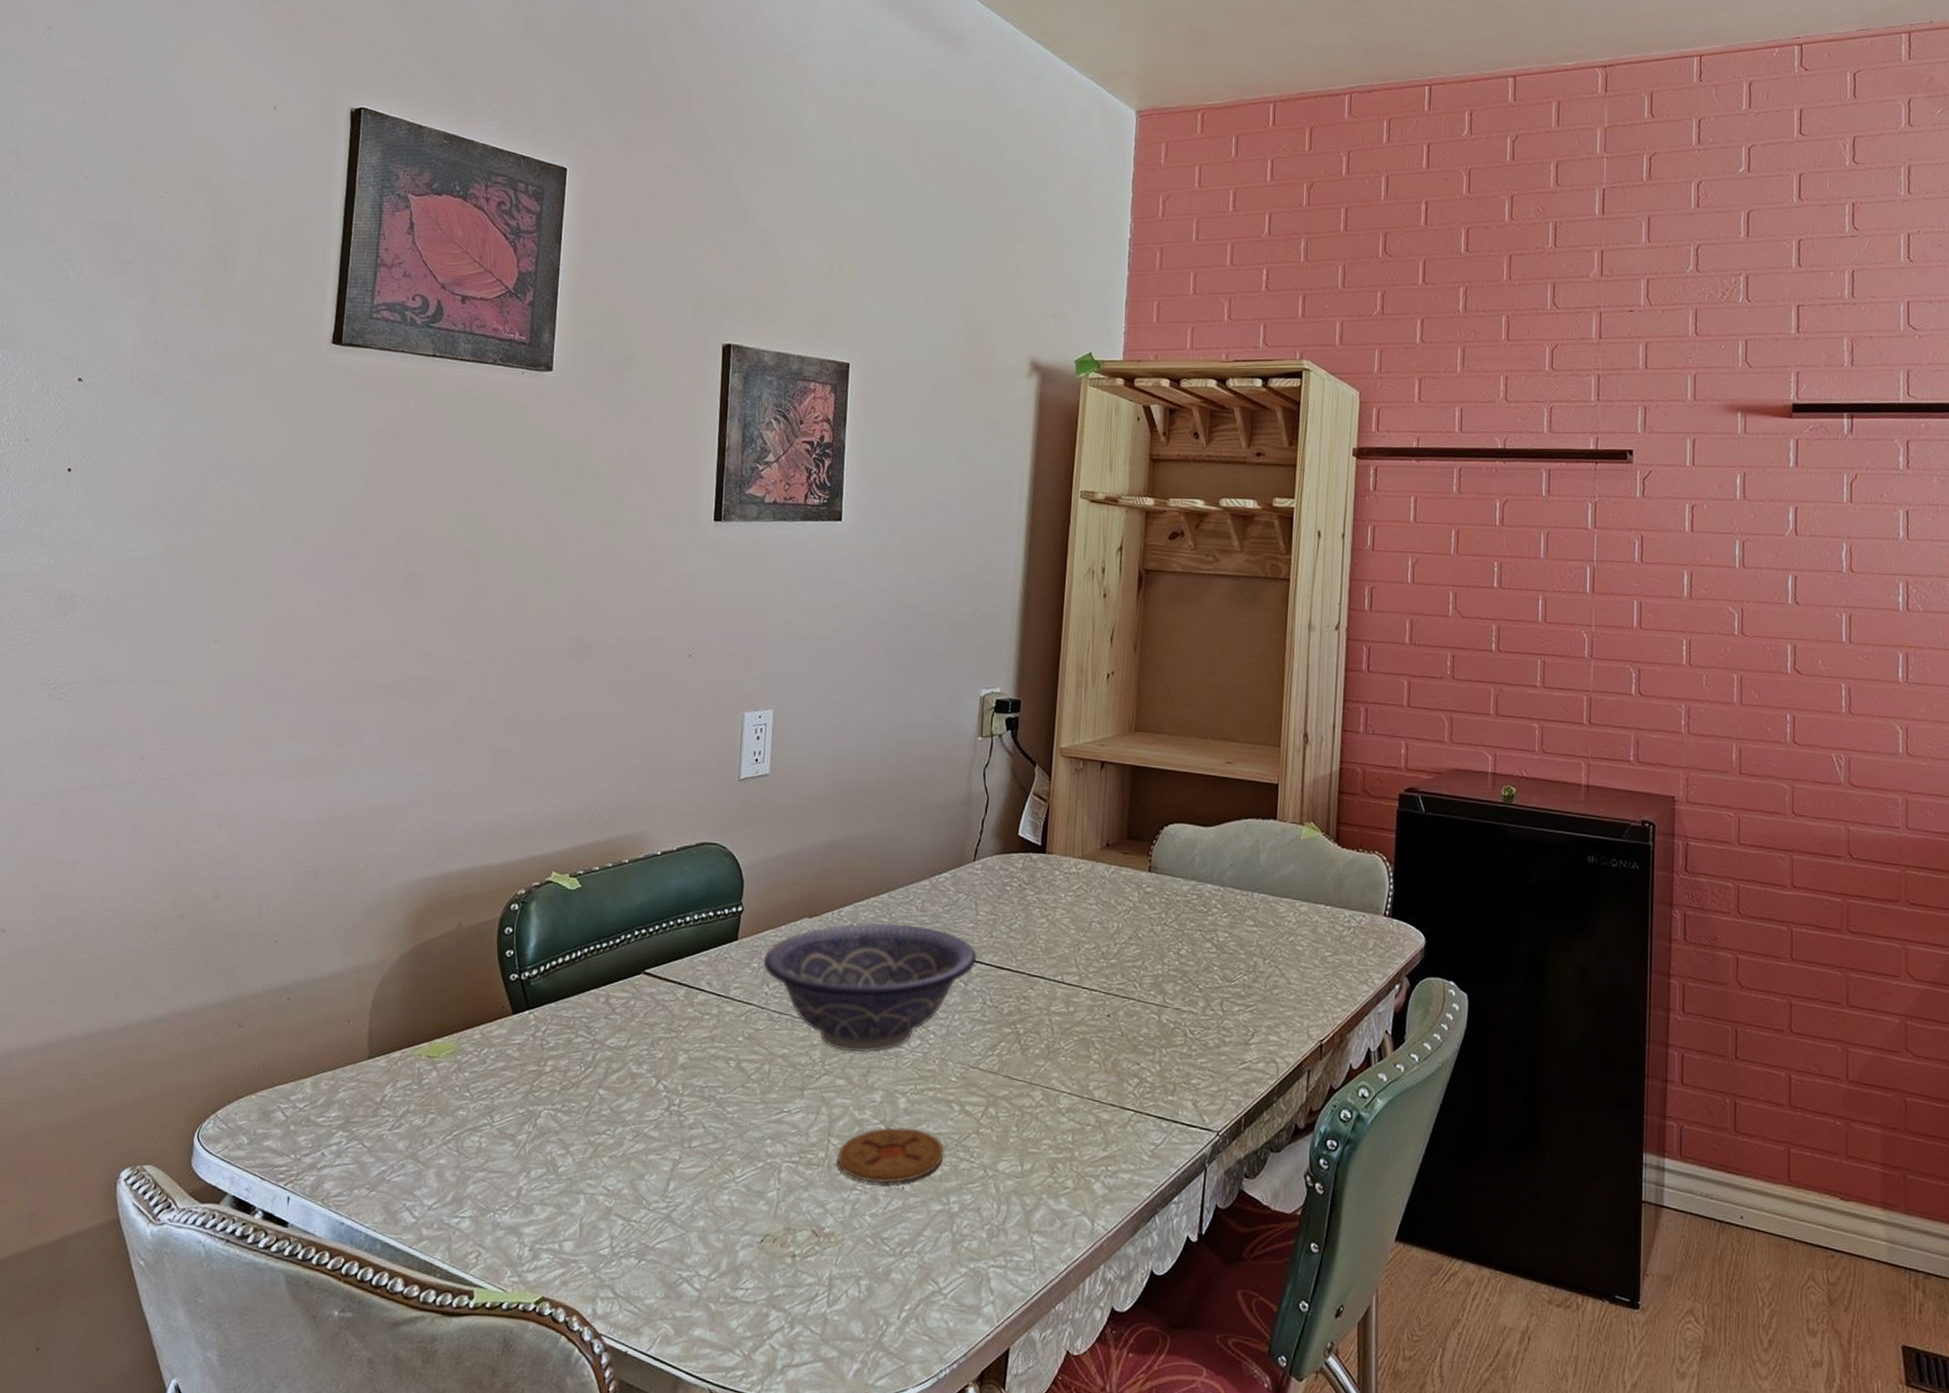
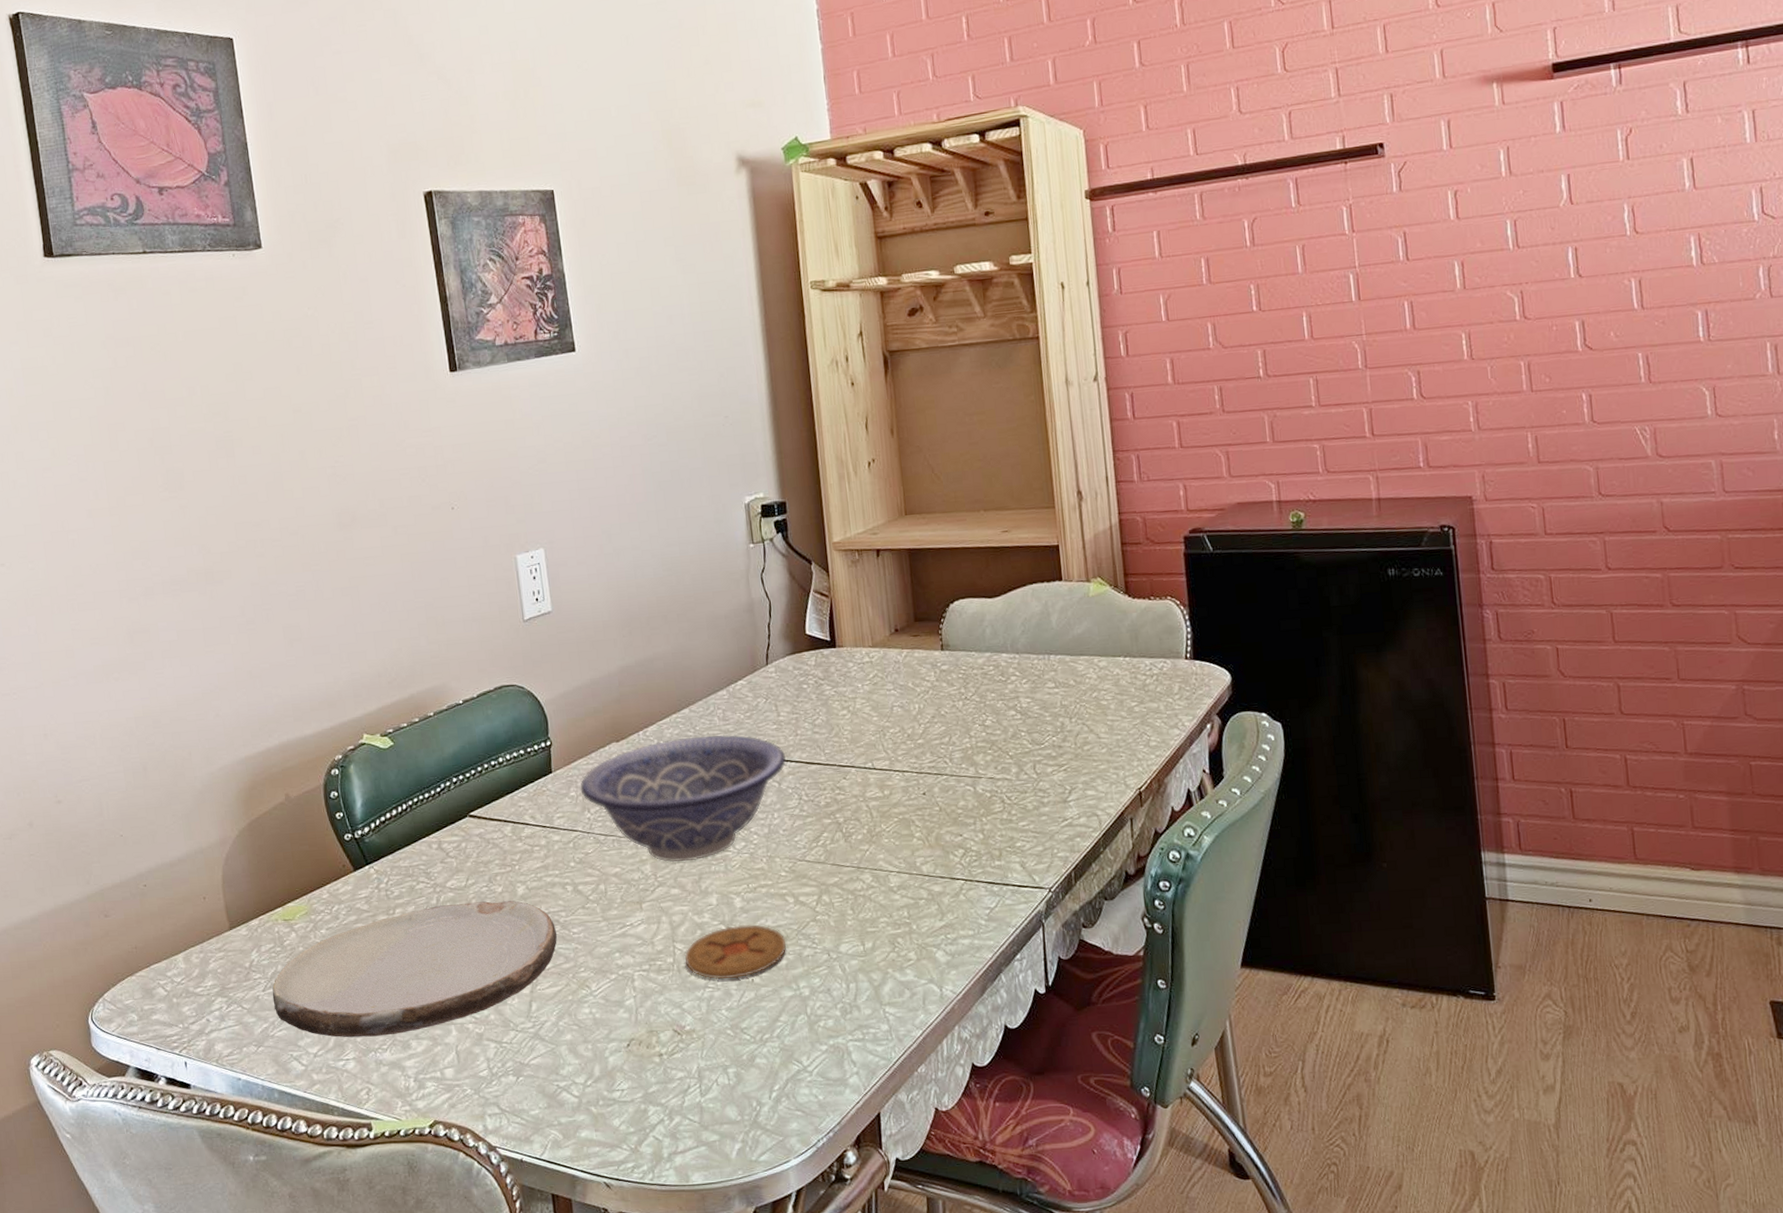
plate: none [397,1063,711,1197] -> present [272,900,558,1038]

